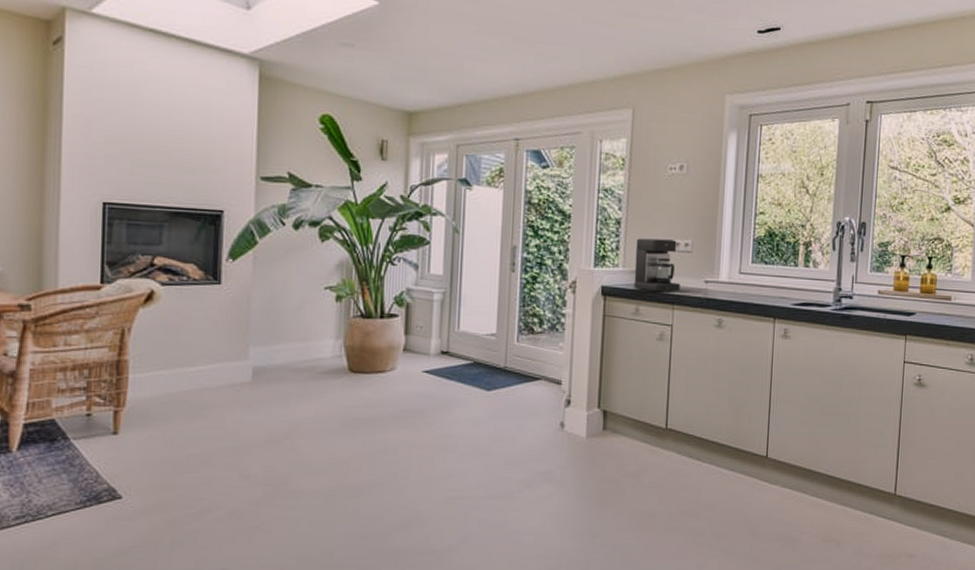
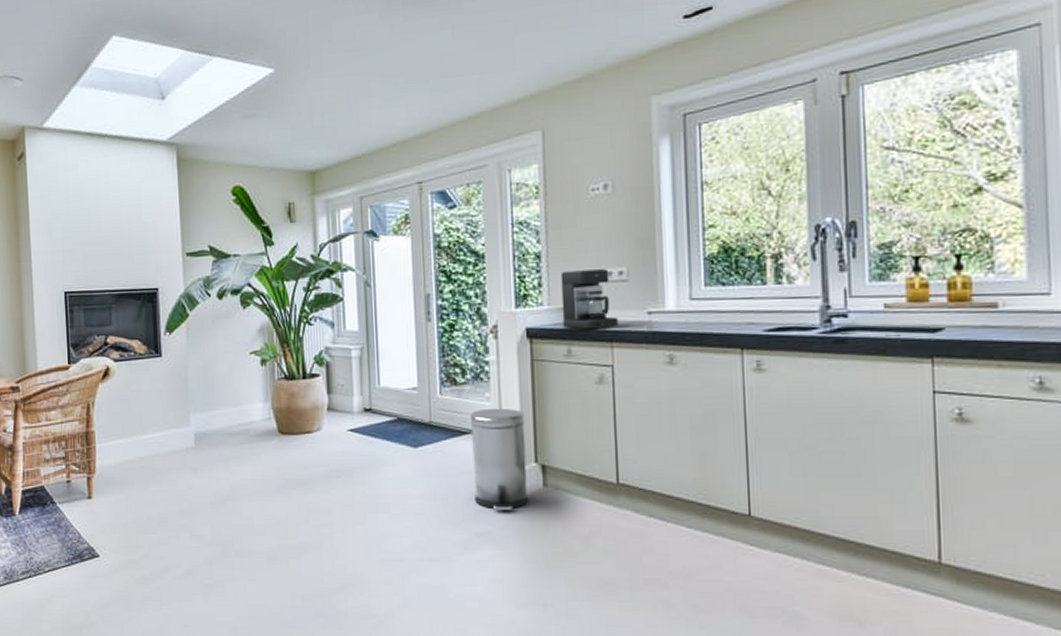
pedal bin: none [540,357,593,451] -> present [469,408,528,510]

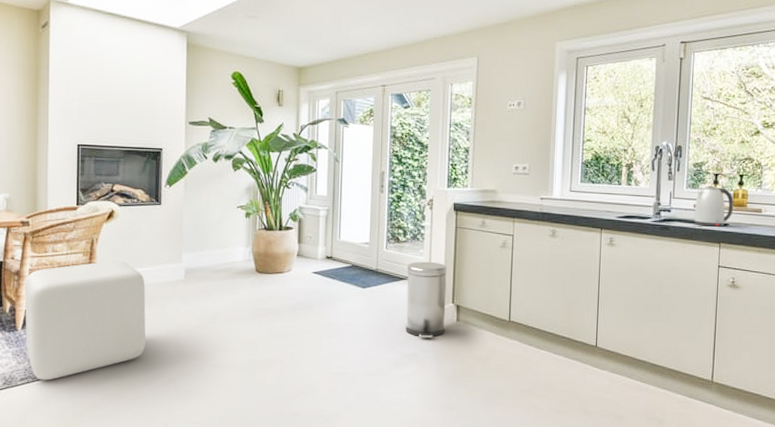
pouf: none [20,428,156,574] -> present [25,261,146,381]
coffee maker: present [560,269,618,330] -> none [480,163,520,208]
kettle: none [886,275,950,335] -> present [694,186,734,227]

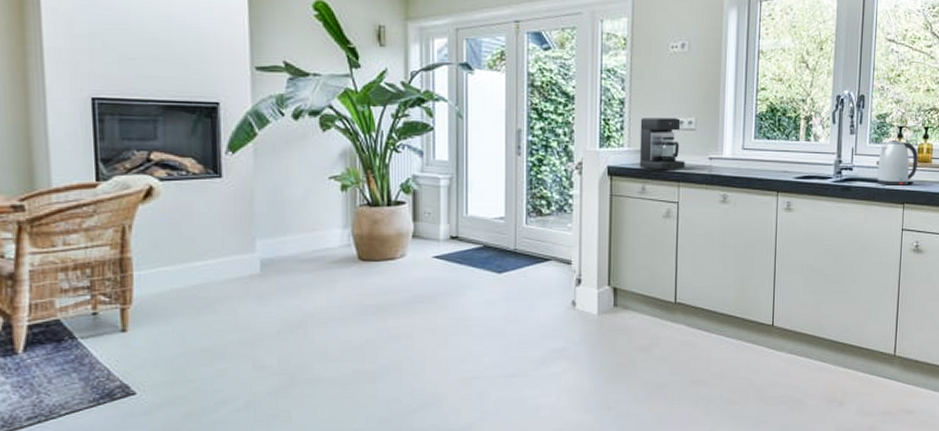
pouf: present [25,261,146,381] -> none [24,254,211,418]
pedal bin: present [406,261,448,338] -> none [552,237,602,328]
coffee maker: none [480,163,520,208] -> present [639,117,685,170]

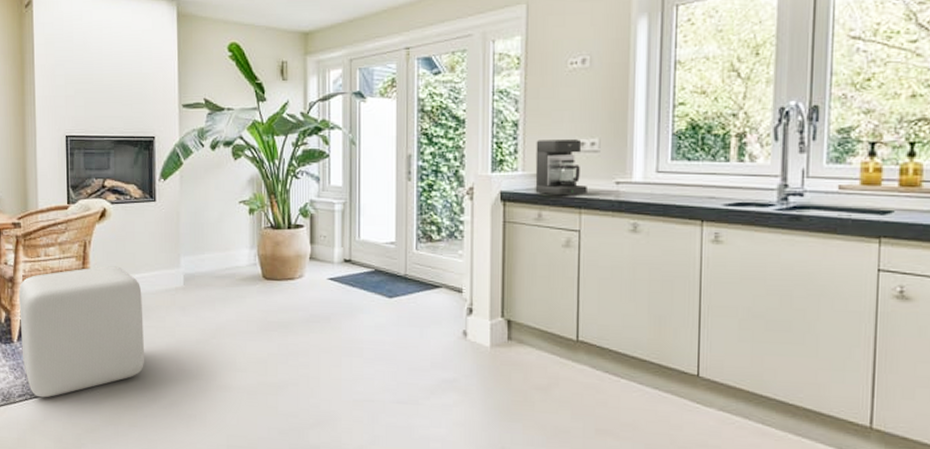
pouf: none [24,254,211,418] -> present [19,266,145,398]
kettle: present [877,140,919,186] -> none [839,159,901,215]

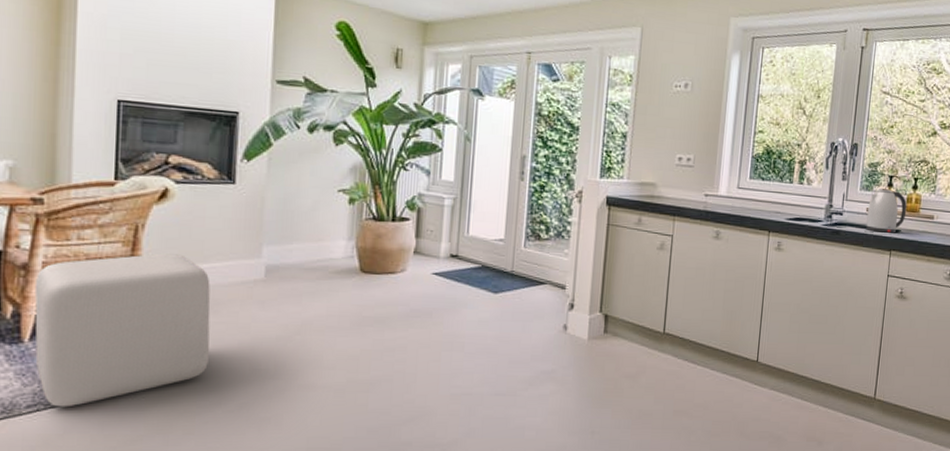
coffee maker: present [535,140,587,196] -> none [637,152,682,204]
kettle: none [839,159,901,215] -> present [866,188,907,233]

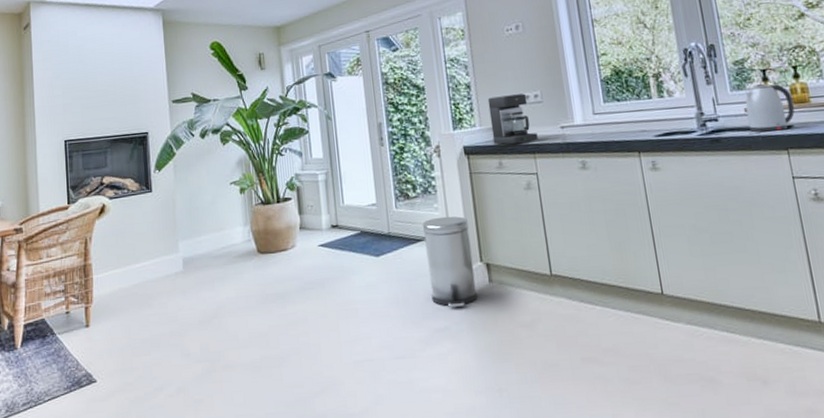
pouf: present [35,253,211,407] -> none [22,258,150,403]
pedal bin: none [544,263,597,352] -> present [422,216,477,307]
coffee maker: none [637,152,682,204] -> present [487,93,538,145]

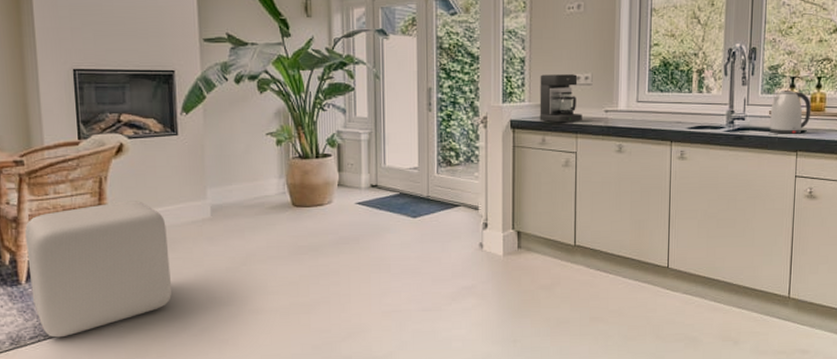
pouf: none [22,258,150,403] -> present [25,201,172,338]
pedal bin: present [422,216,477,307] -> none [461,185,506,268]

